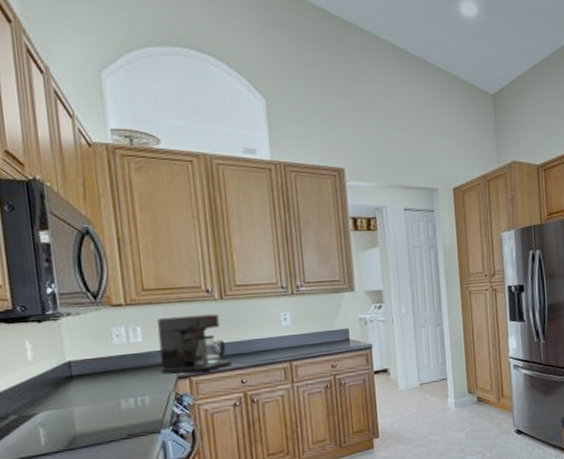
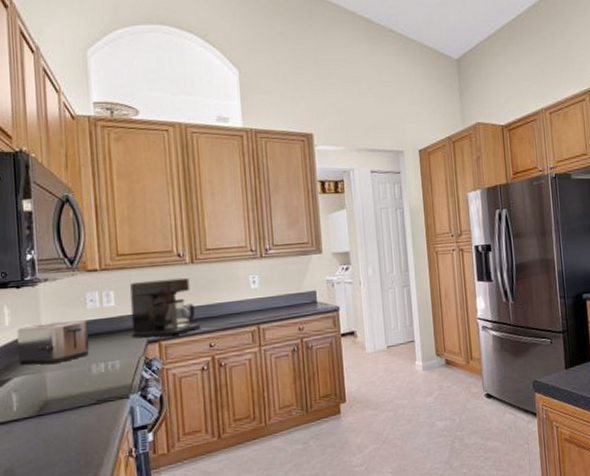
toaster: none [39,355,118,401] -> present [16,320,90,366]

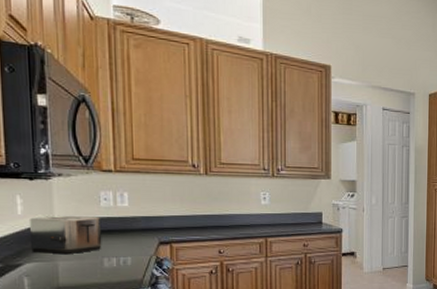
coffee maker: present [129,277,201,338] -> none [143,186,212,240]

